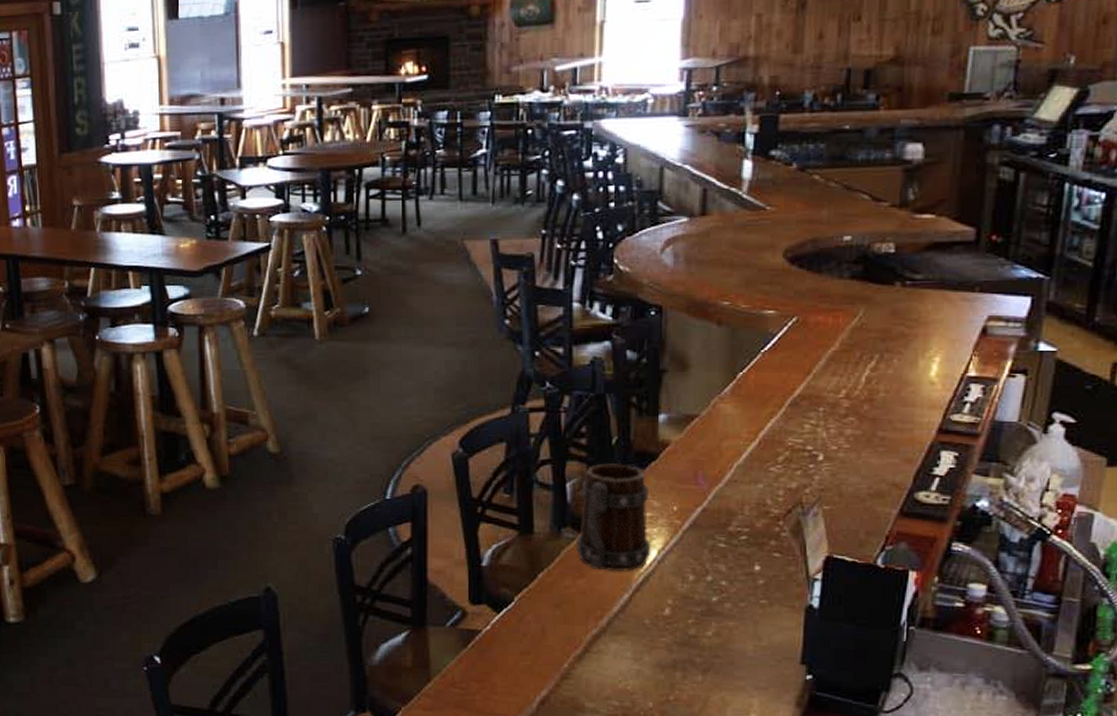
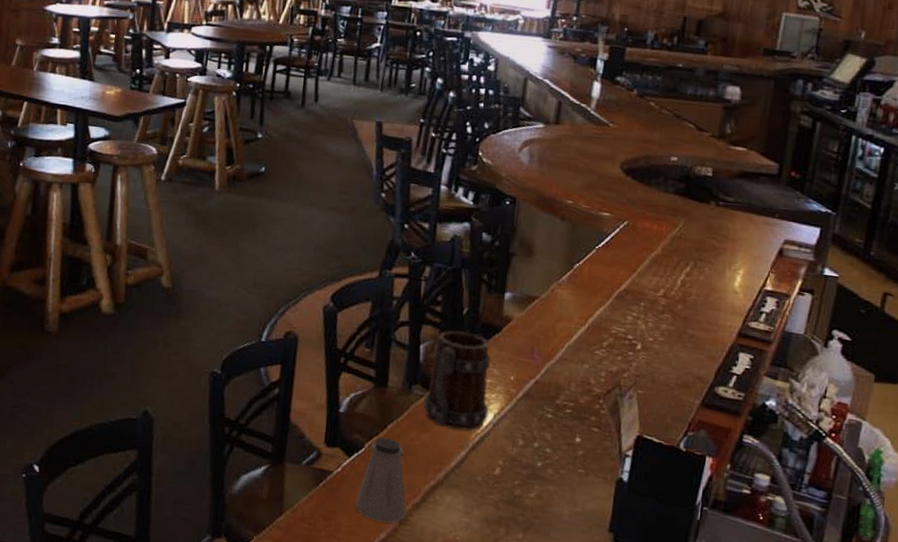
saltshaker: none [510,589,569,679] -> present [355,437,407,523]

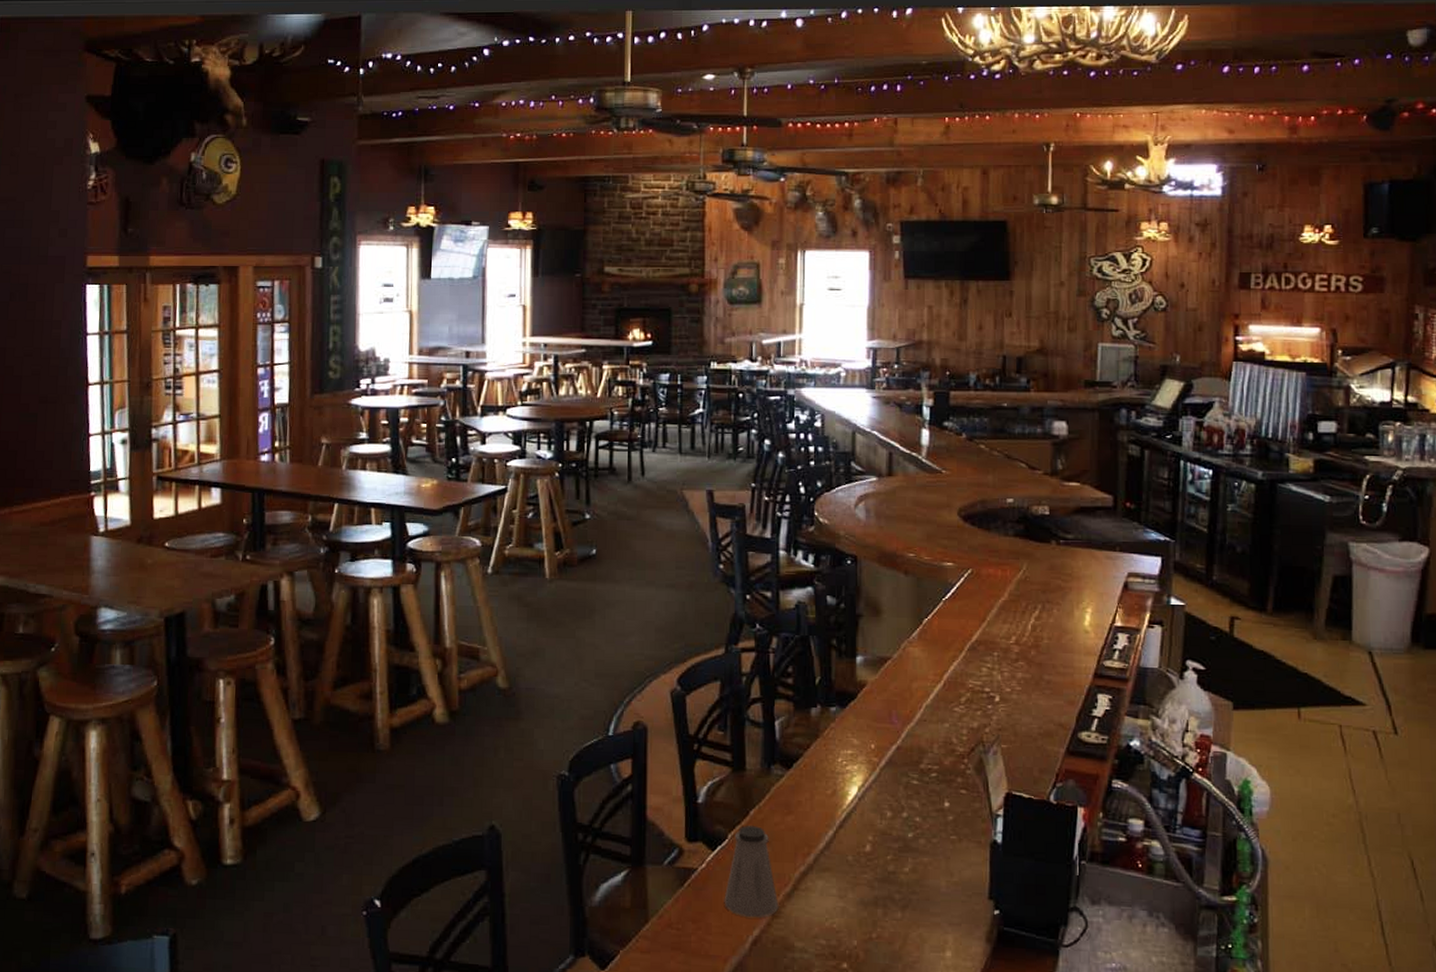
beer mug: present [423,331,492,431] -> none [784,702,853,809]

